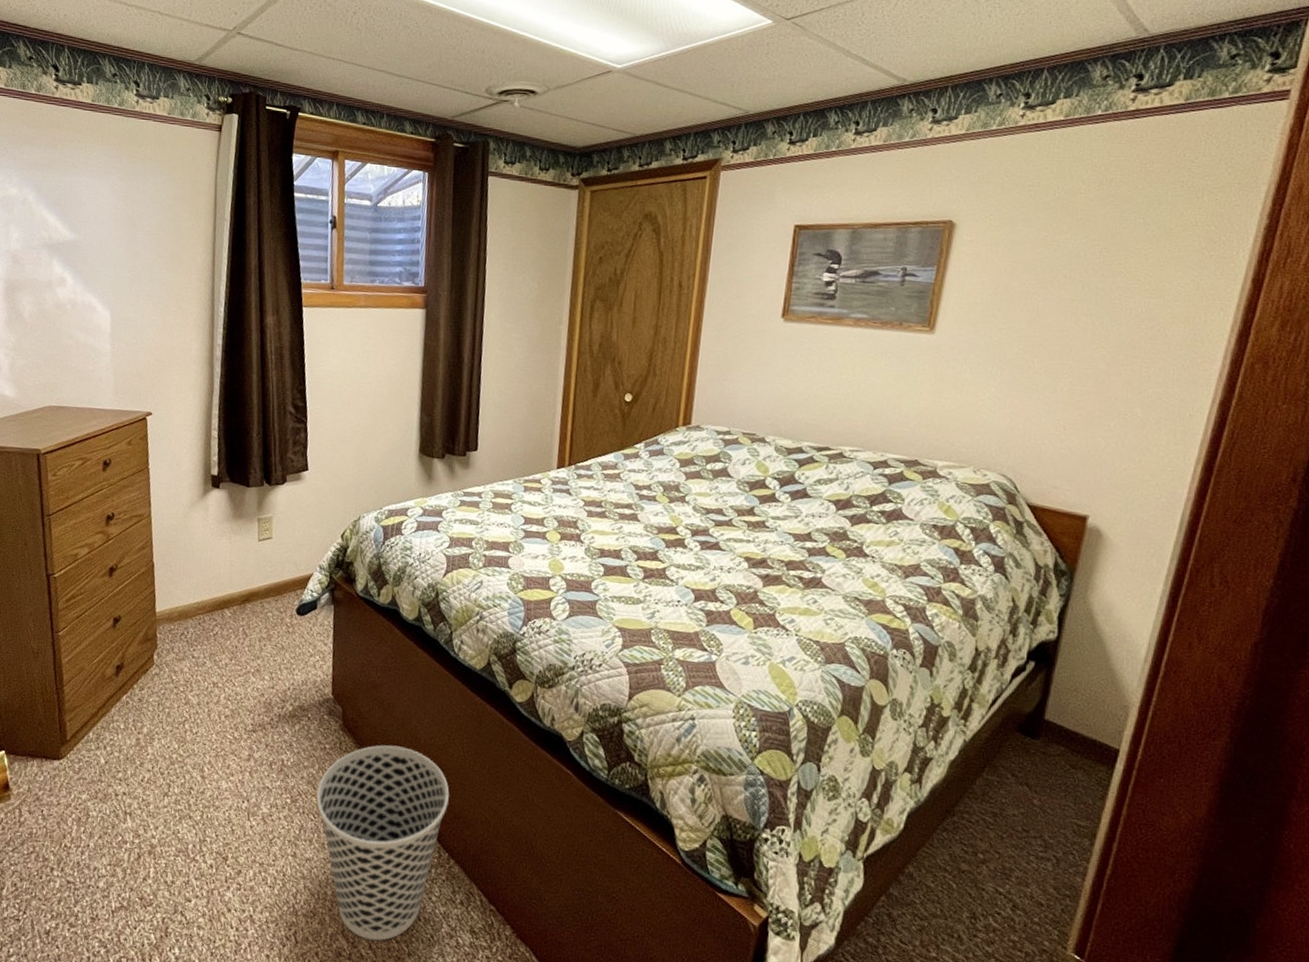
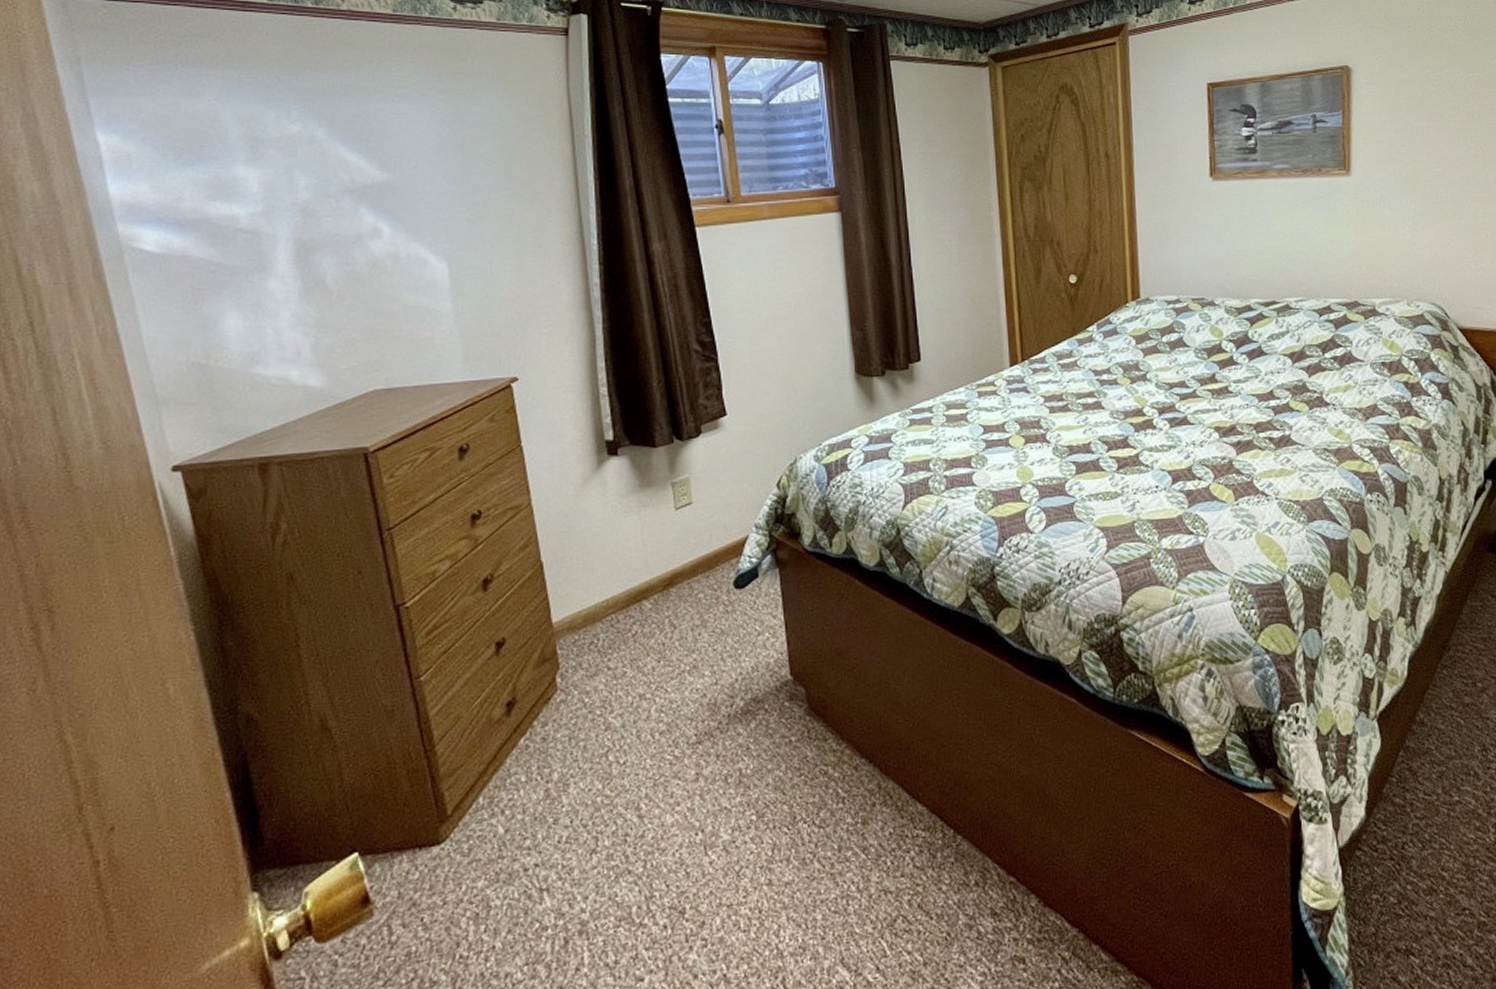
wastebasket: present [316,745,450,941] -> none [787,717,945,961]

